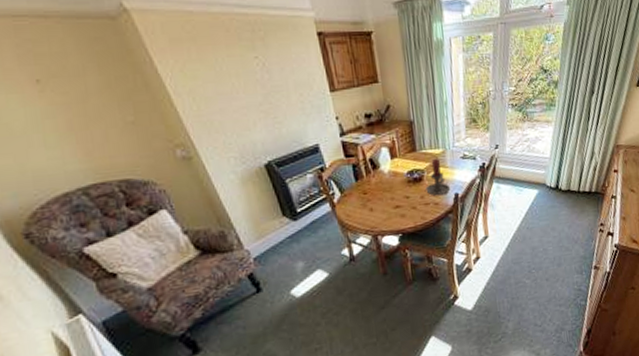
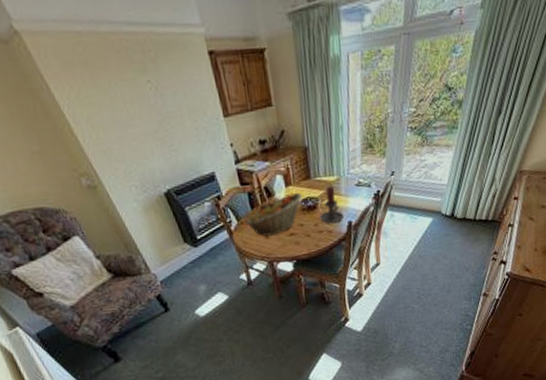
fruit basket: none [348,164,408,209] -> present [245,192,302,237]

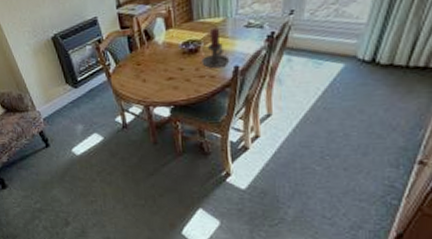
fruit basket: present [245,192,302,237] -> none [123,35,183,80]

